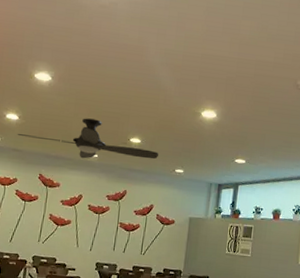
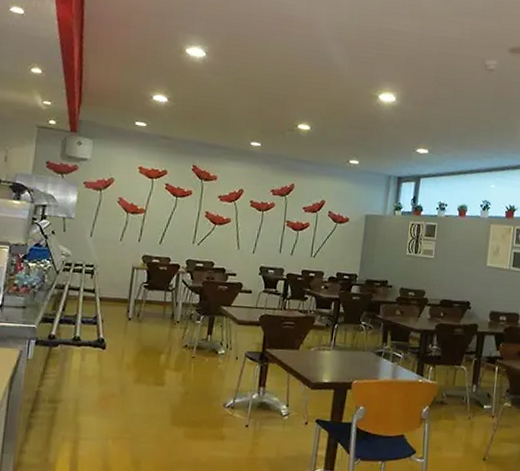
electric fan: present [17,118,158,160] -> none [166,100,330,149]

